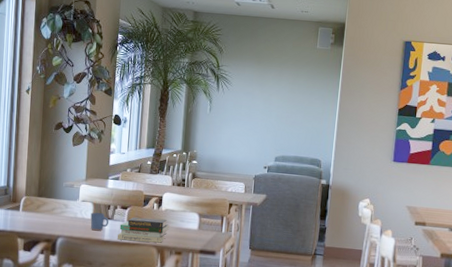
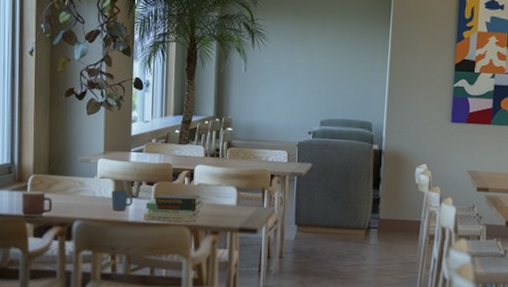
mug: none [14,210,41,233] -> present [21,191,53,217]

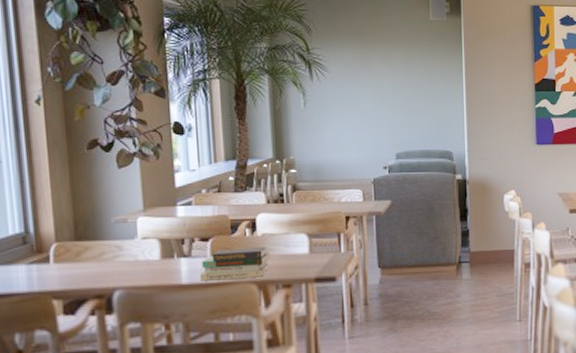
mug: present [21,191,53,217] -> none [42,261,85,292]
mug: present [111,190,134,211] -> none [158,251,186,274]

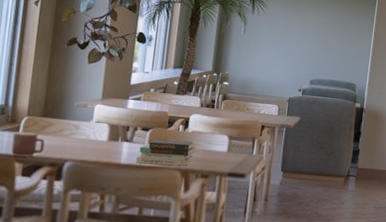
mug: none [42,261,85,292] -> present [11,131,45,157]

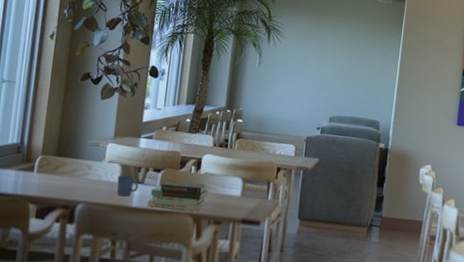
mug: present [11,131,45,157] -> none [26,171,58,198]
mug: none [105,134,128,154] -> present [116,175,139,197]

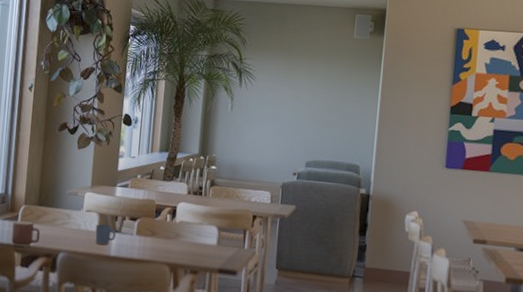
mug: none [26,171,58,198] -> present [11,220,41,247]
books: present [148,181,209,211] -> none [125,229,185,260]

